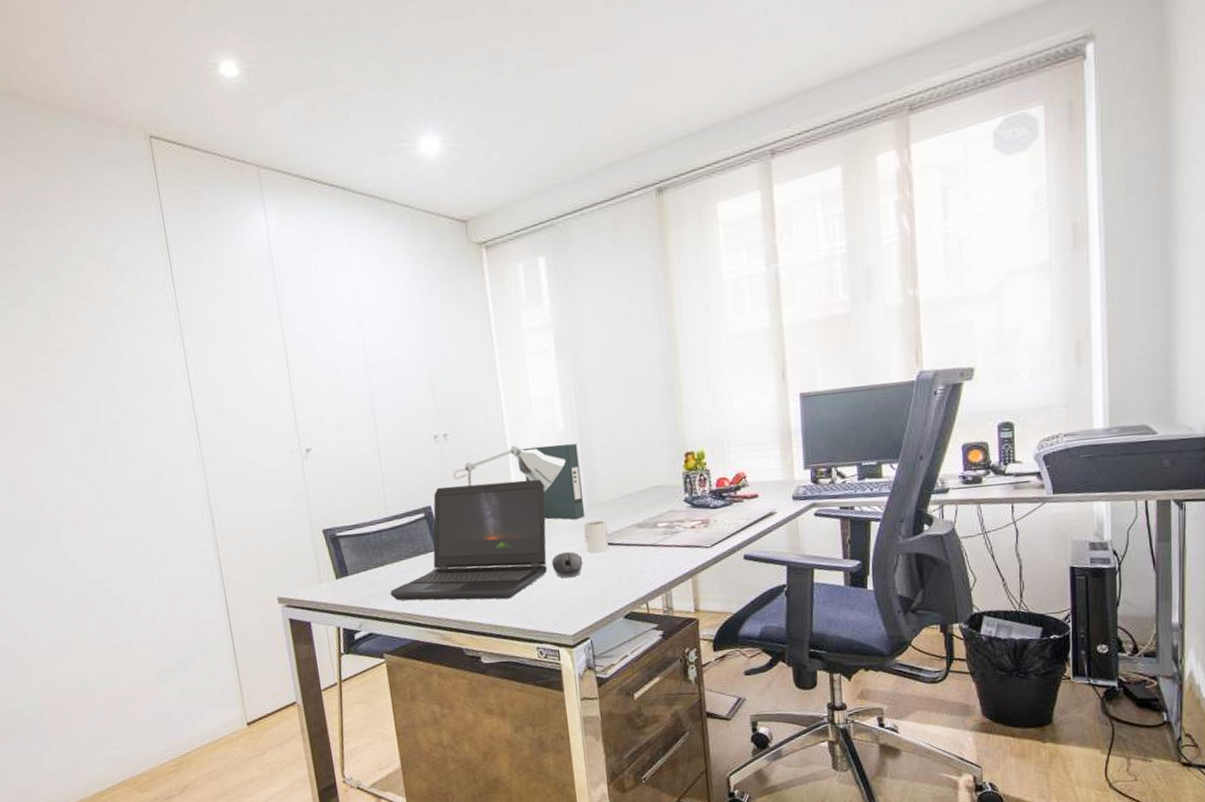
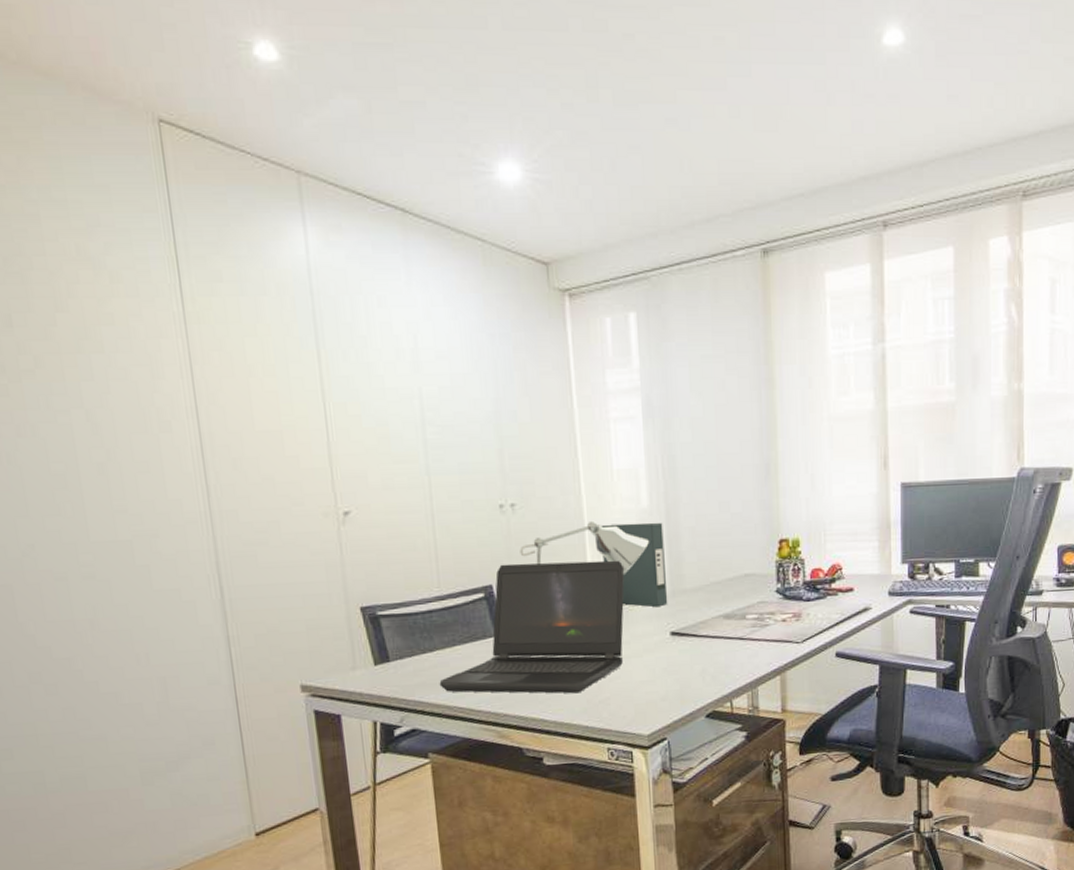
computer mouse: present [551,552,583,579] -> none [628,643,664,672]
mug: present [584,520,609,554] -> none [666,609,693,645]

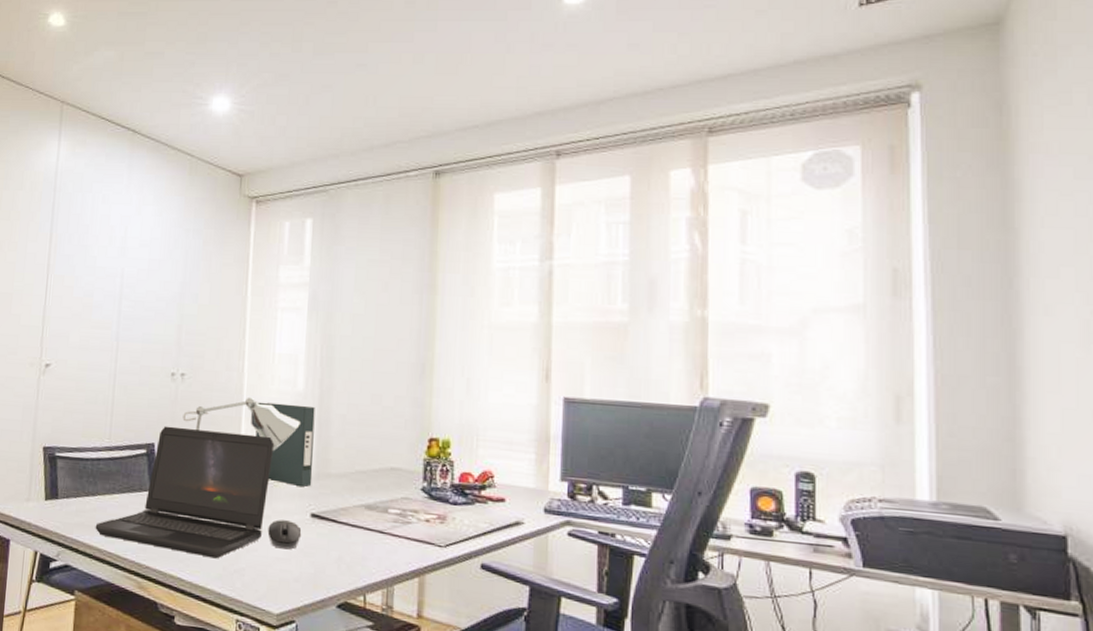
computer mouse: none [628,643,664,672] -> present [267,519,302,550]

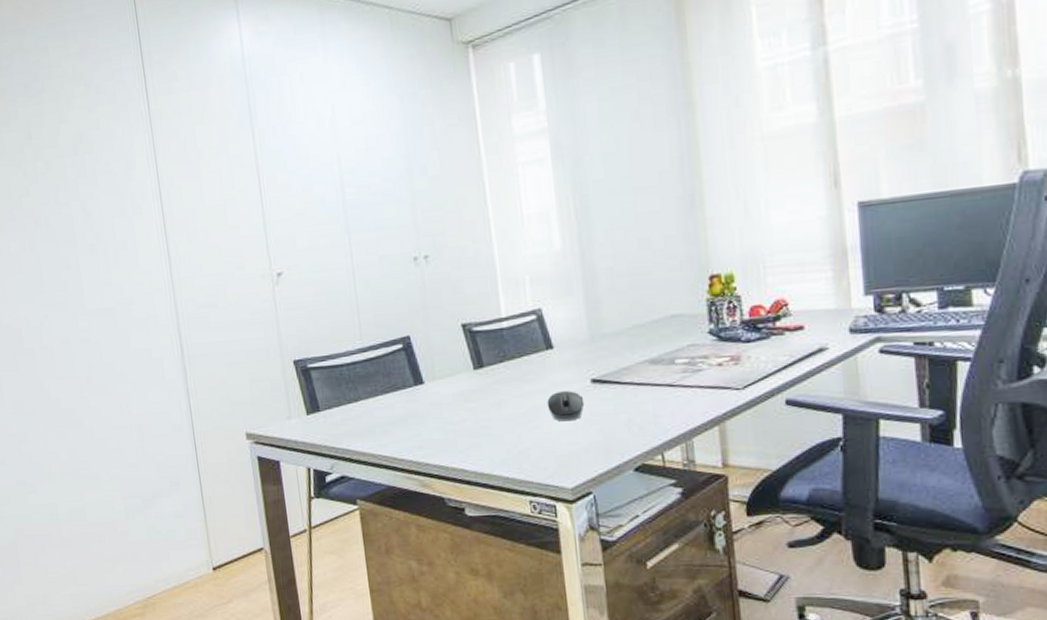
laptop computer: present [95,426,275,559] -> none [364,306,542,444]
desk lamp: present [182,397,300,451] -> none [434,267,564,320]
binder: present [256,401,315,487] -> none [513,265,587,353]

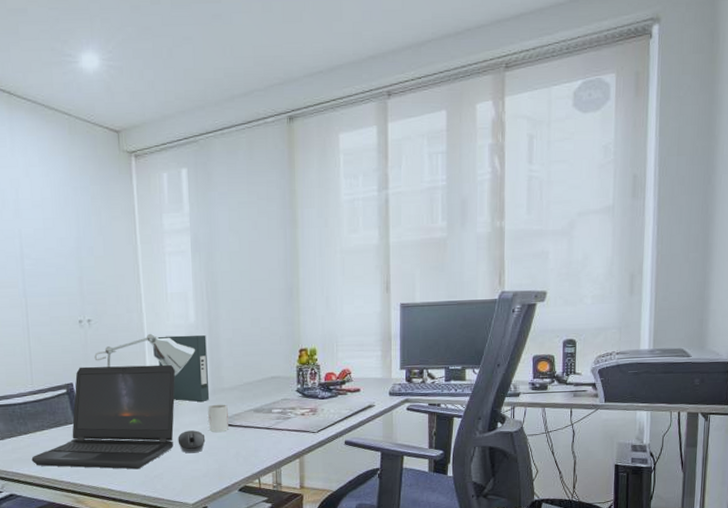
laptop computer: none [364,306,542,444] -> present [31,364,176,470]
desk lamp: none [434,267,564,320] -> present [94,333,195,376]
binder: none [513,265,587,353] -> present [157,335,210,402]
mug: none [585,354,616,394] -> present [208,404,229,433]

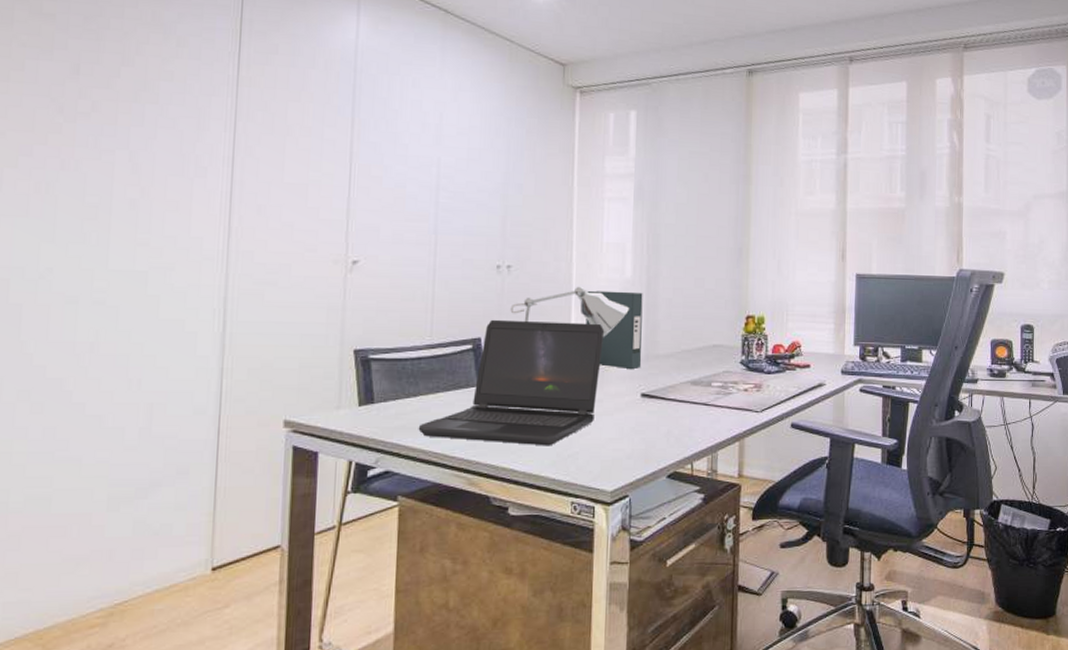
computer mouse: present [178,430,206,454] -> none [600,402,633,430]
mug: present [208,404,229,433] -> none [637,373,662,407]

